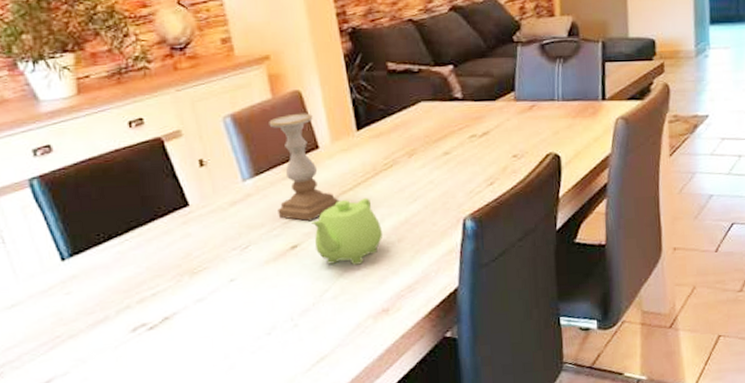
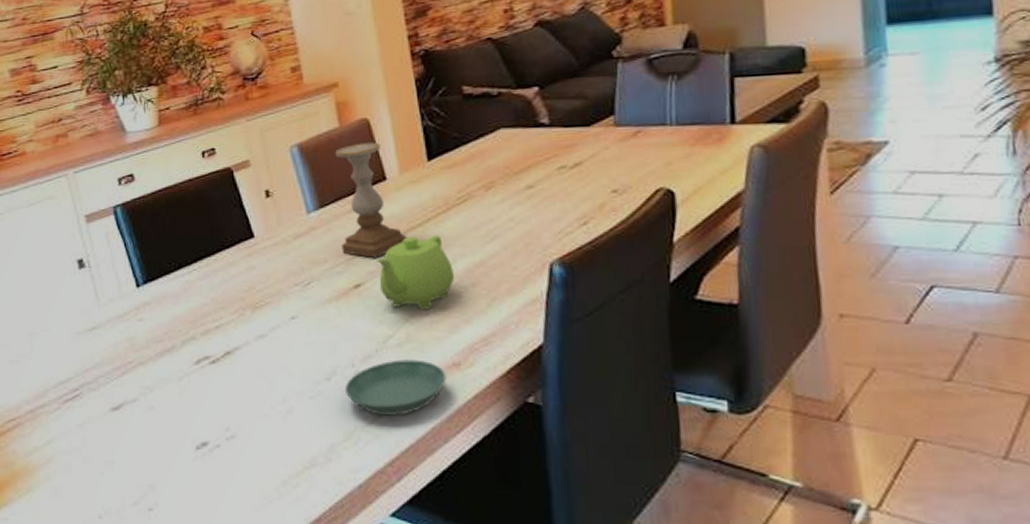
saucer: none [285,309,377,362] -> present [345,360,446,416]

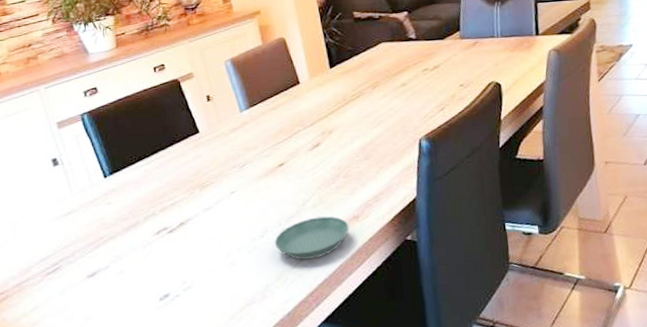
candle holder: present [335,142,407,258] -> none [260,55,317,143]
teapot: present [376,235,455,310] -> none [295,123,353,179]

